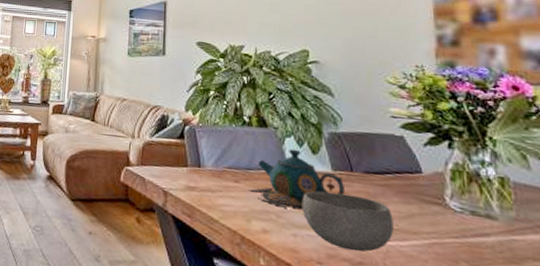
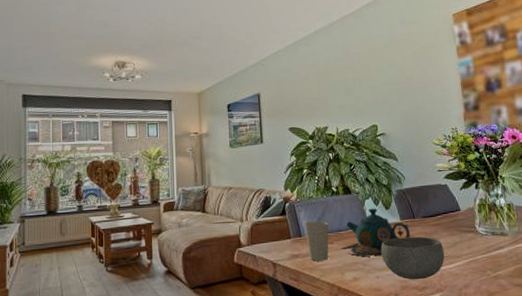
cup: none [205,149,236,201] -> present [304,220,329,261]

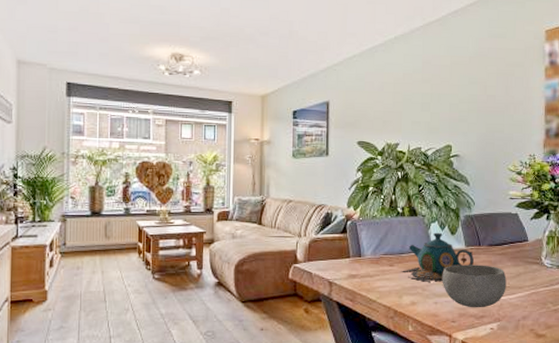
cup: present [304,220,329,261] -> none [365,240,391,283]

